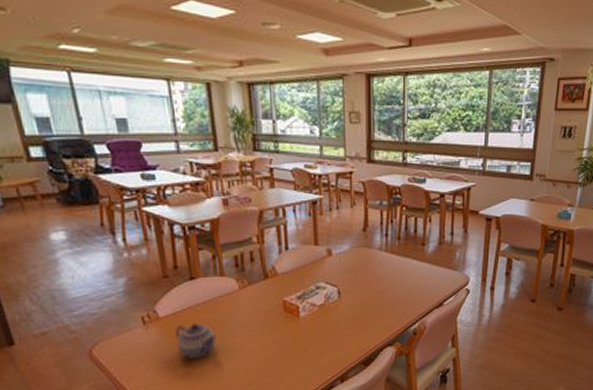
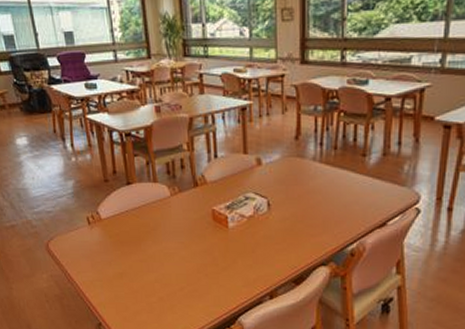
teapot: present [175,323,217,360] -> none [114,226,150,261]

